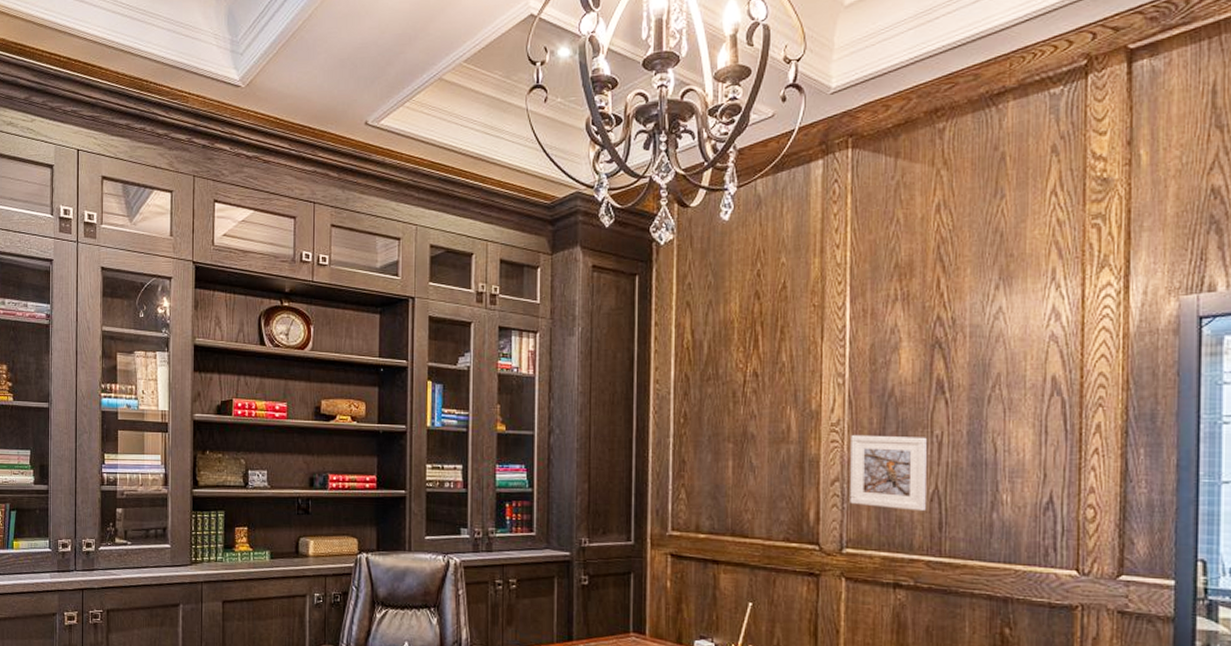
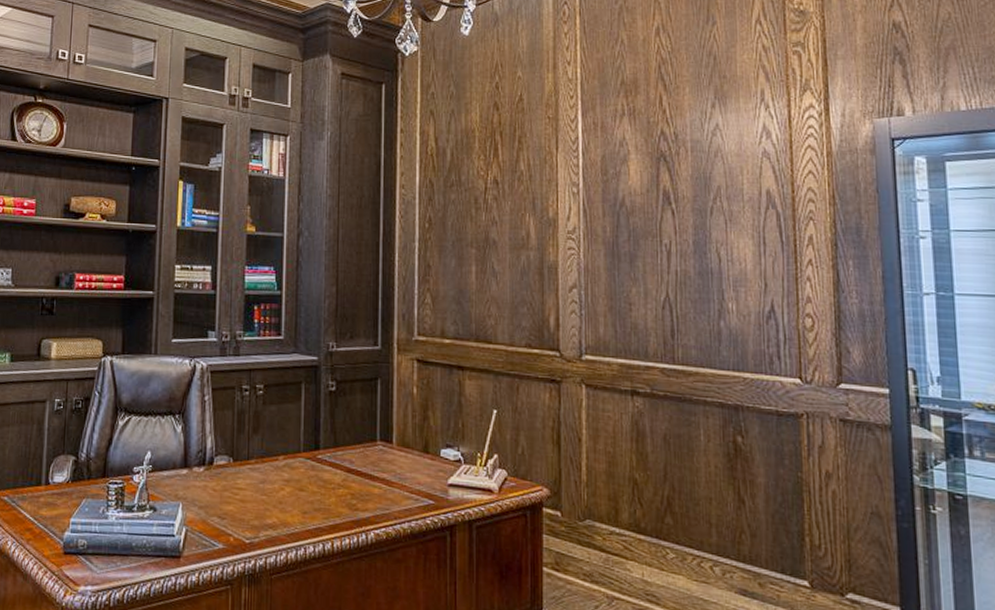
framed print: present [850,434,927,512] -> none [586,242,658,319]

